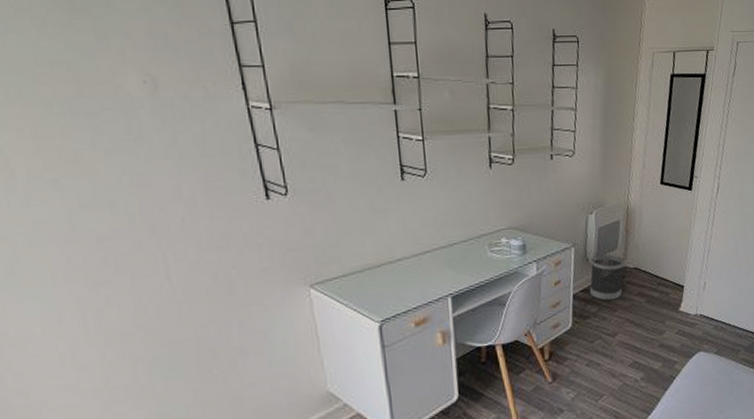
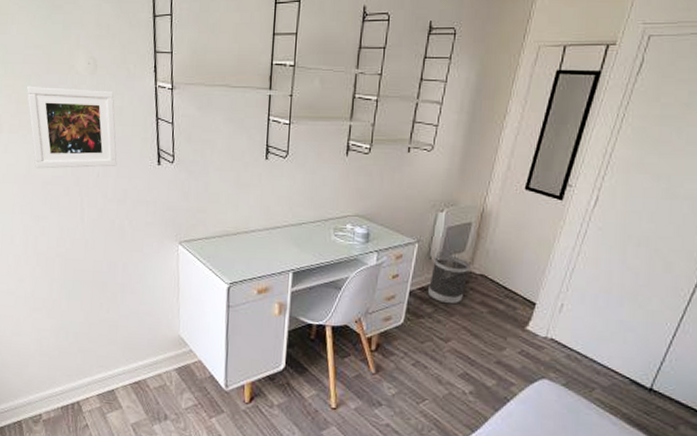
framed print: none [47,114,209,222] -> present [26,85,117,169]

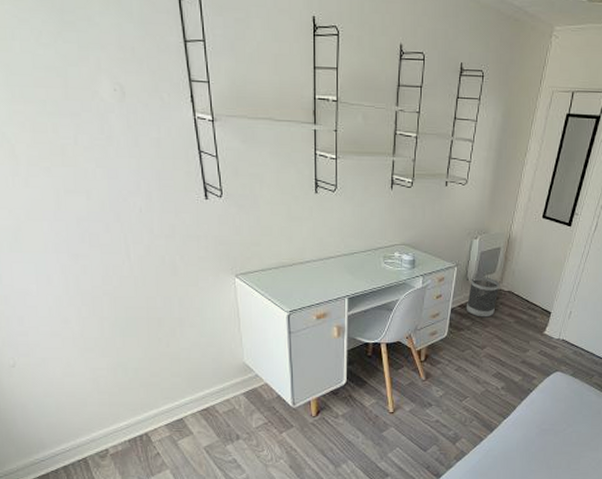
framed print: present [26,85,117,169] -> none [41,112,161,204]

